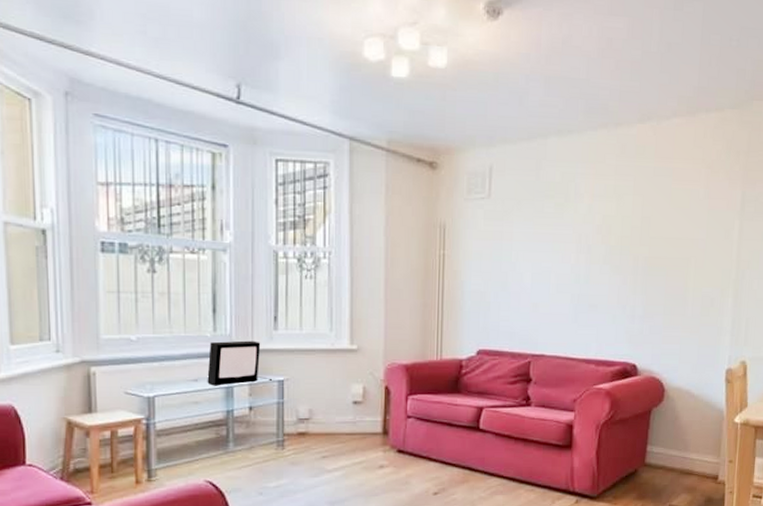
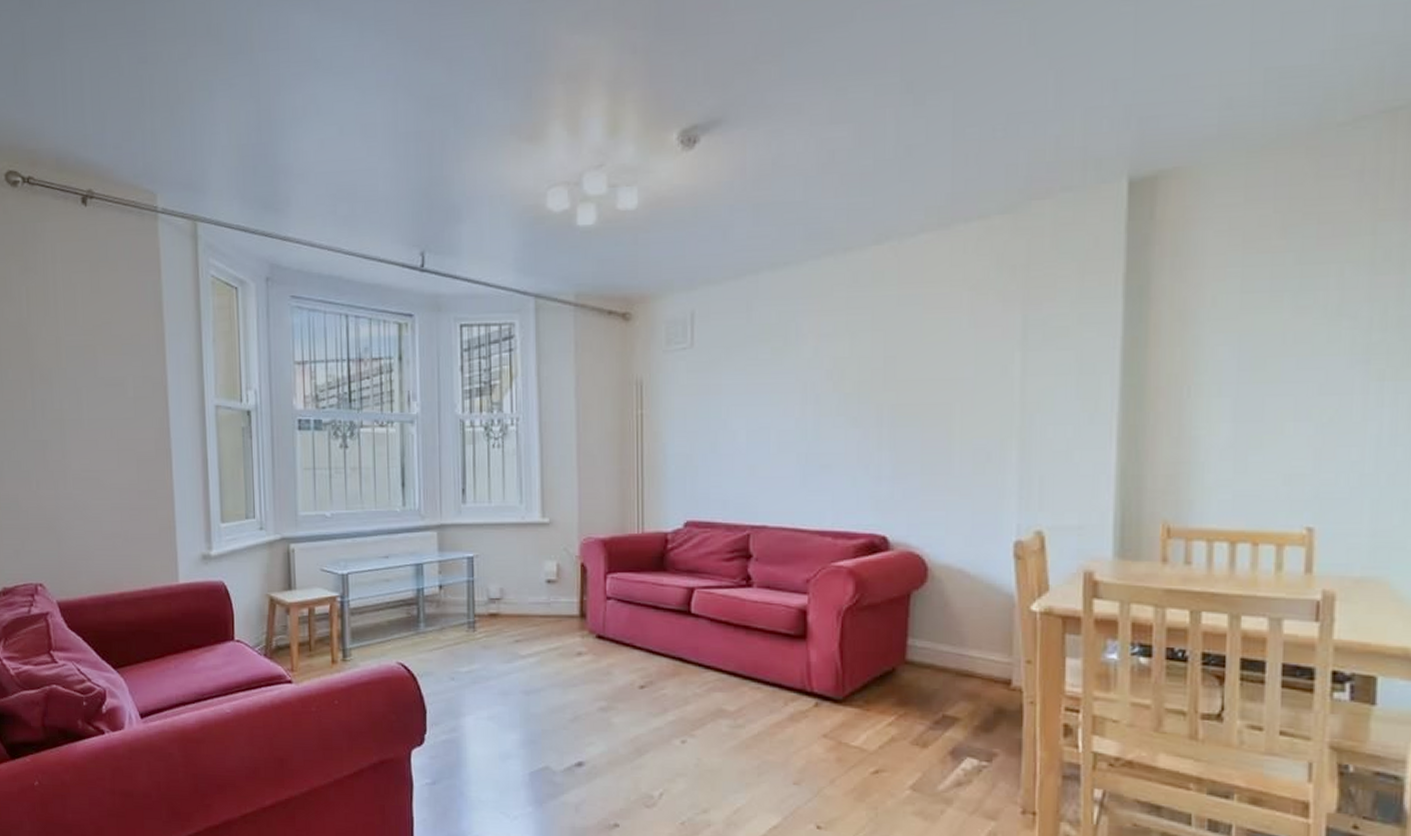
television: present [207,340,273,386] -> none [397,515,462,563]

